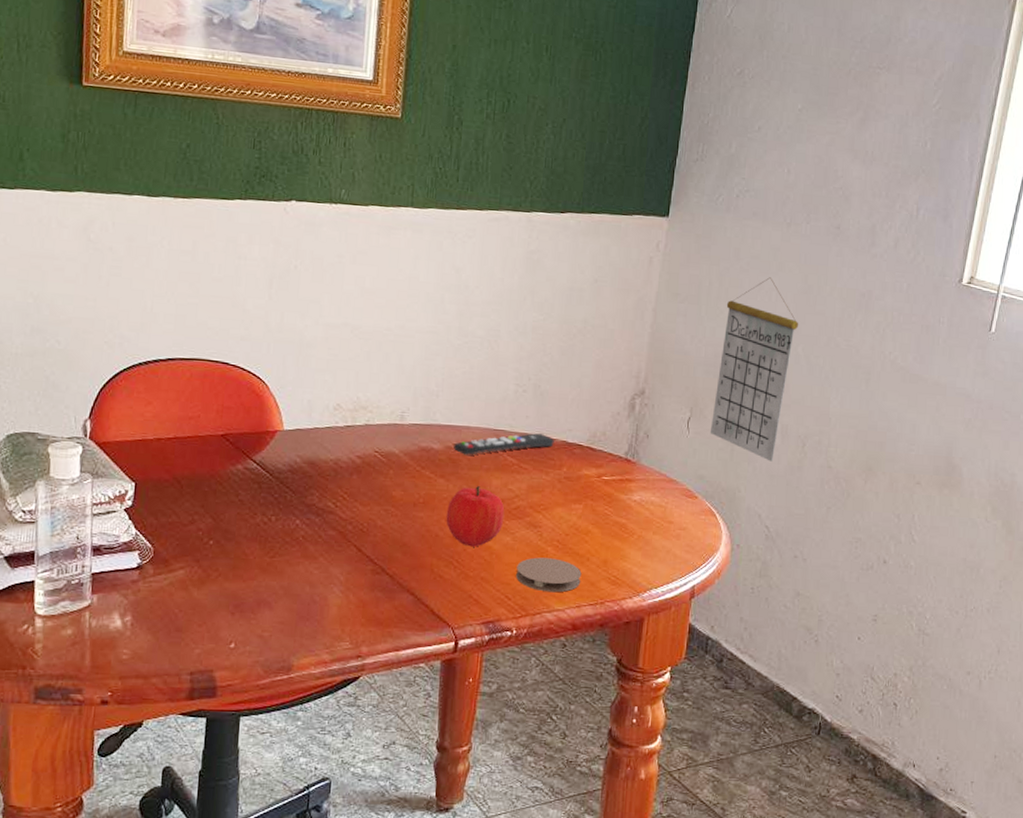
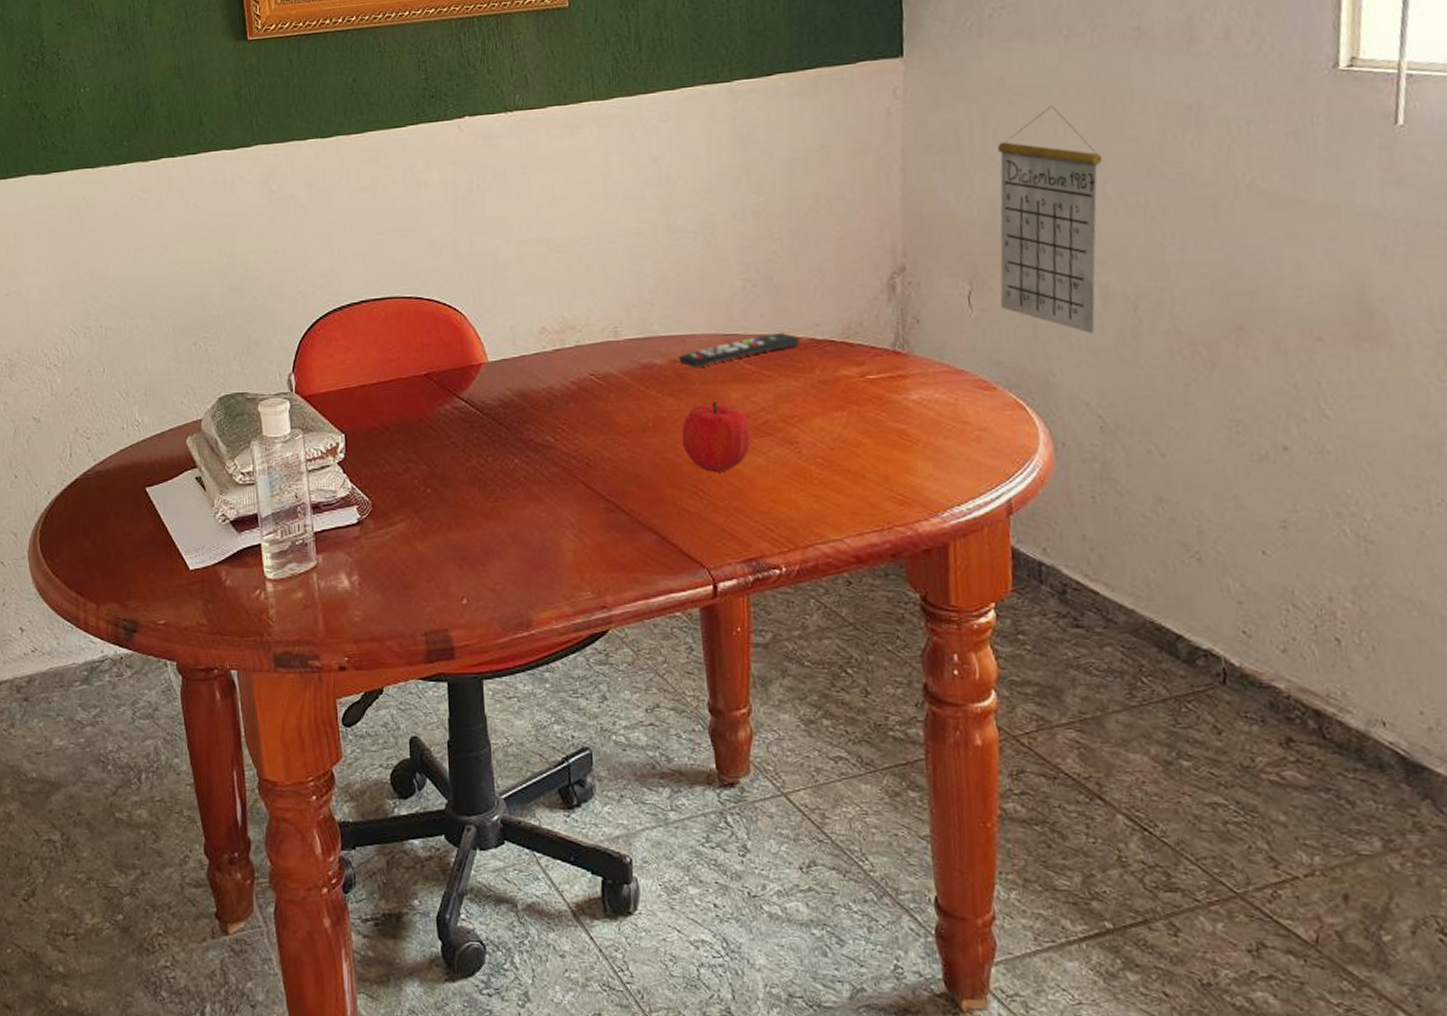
coaster: present [516,557,582,593] -> none [775,478,859,520]

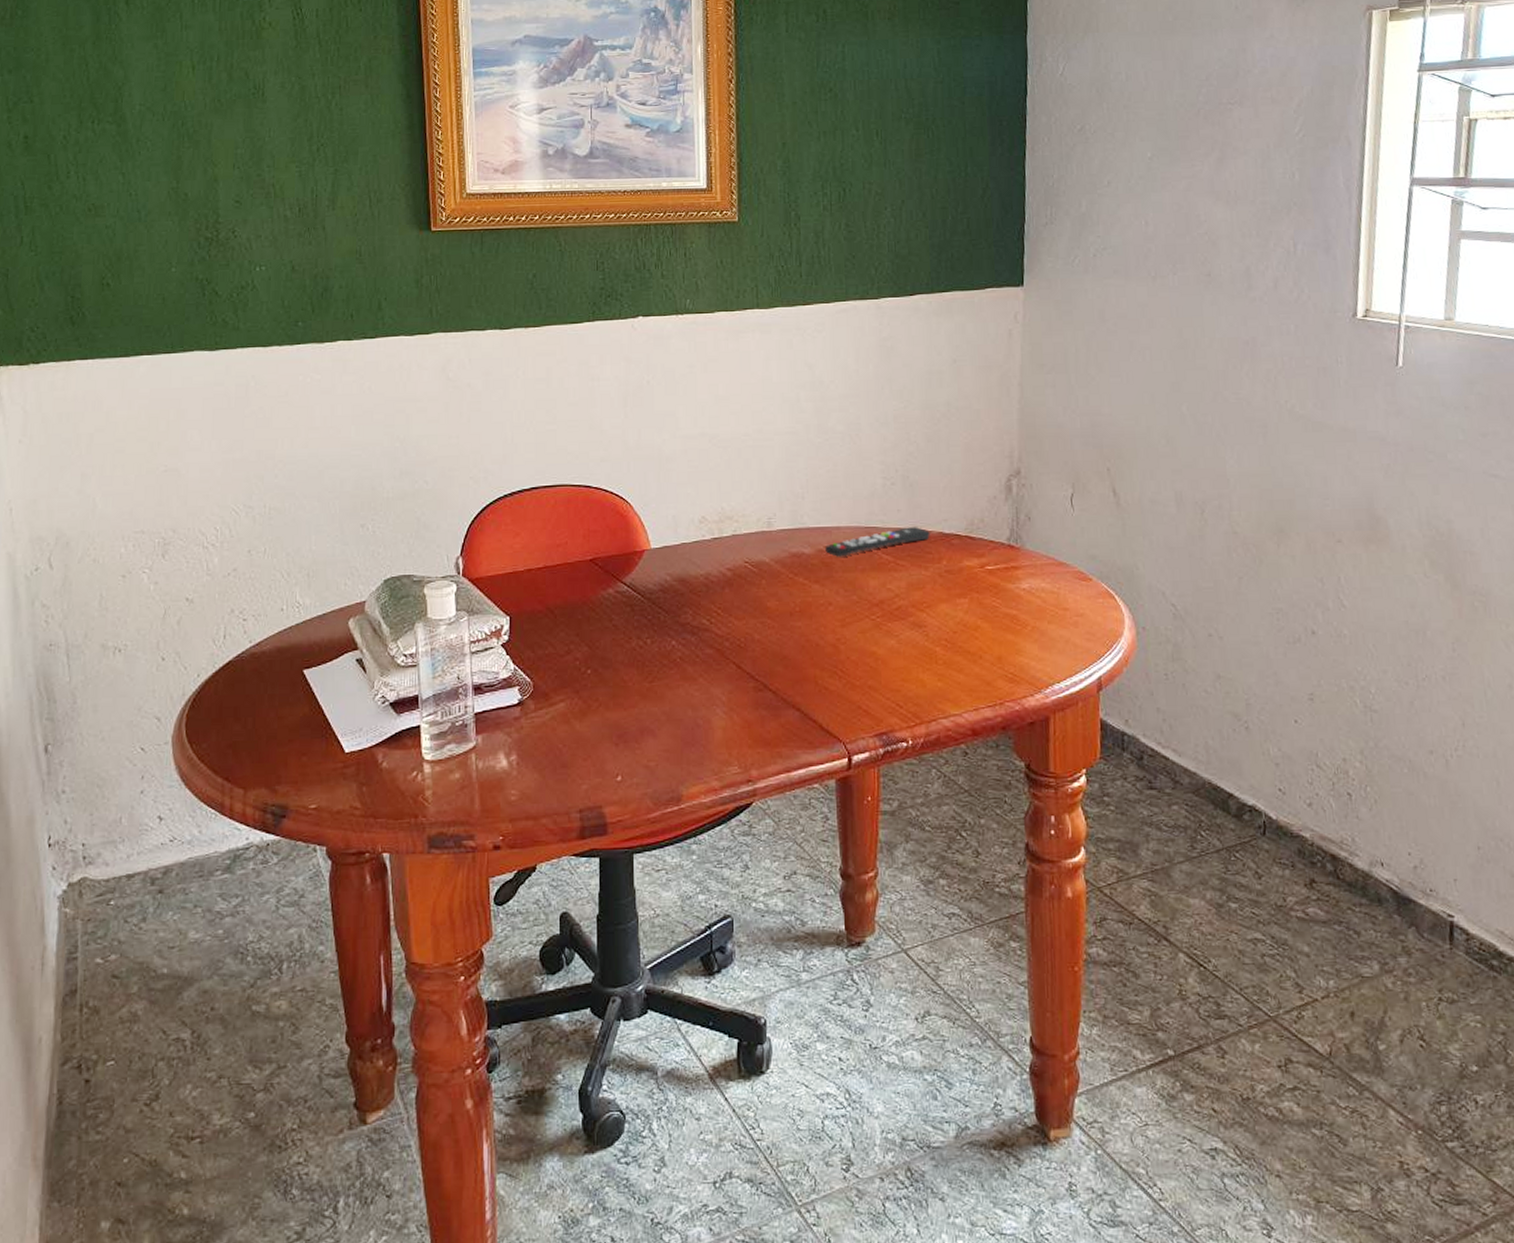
fruit: present [681,402,752,473] -> none [825,589,886,654]
calendar: present [997,106,1103,334] -> none [1096,336,1180,533]

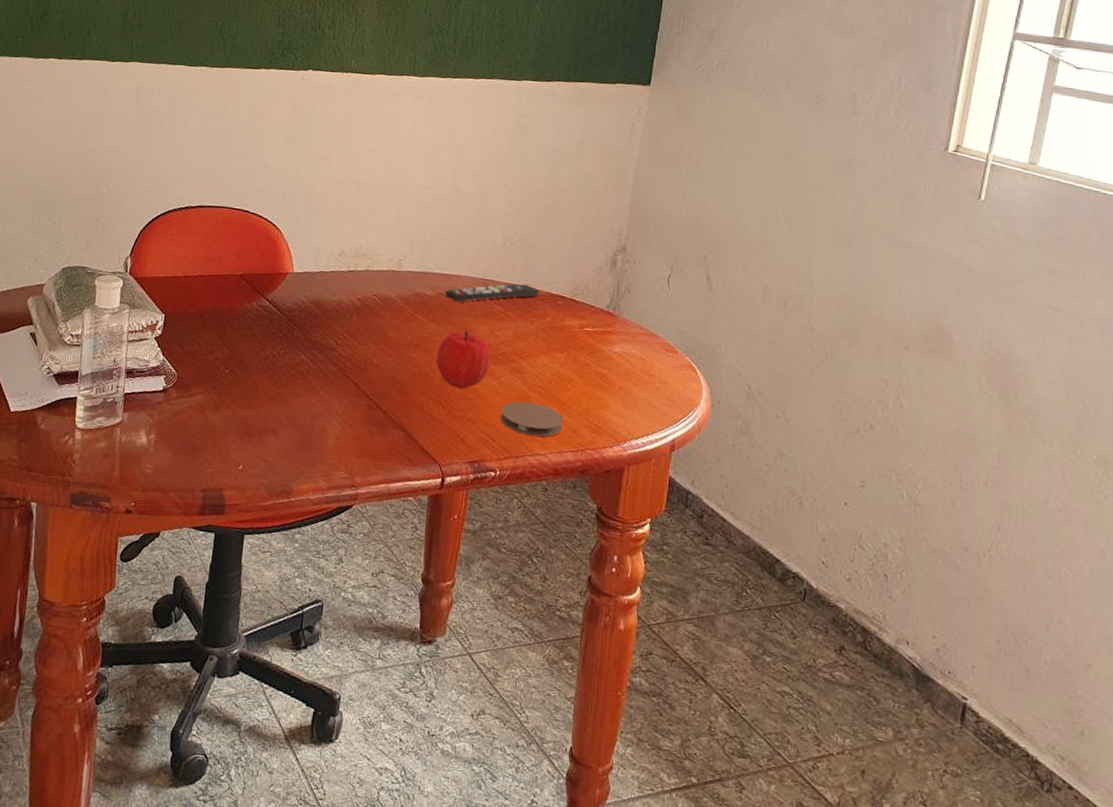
fruit: none [825,589,886,654] -> present [436,331,491,389]
coaster: none [905,659,976,697] -> present [501,402,564,438]

